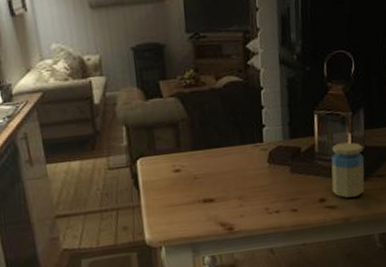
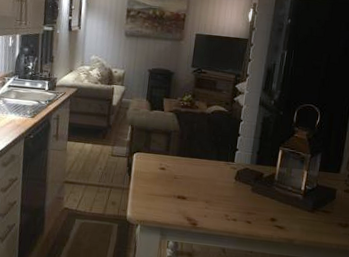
jar: present [331,142,365,199] -> none [283,177,315,224]

